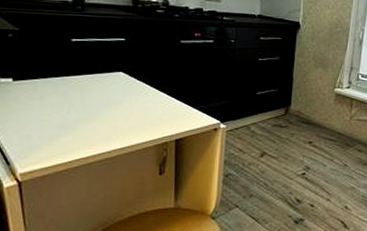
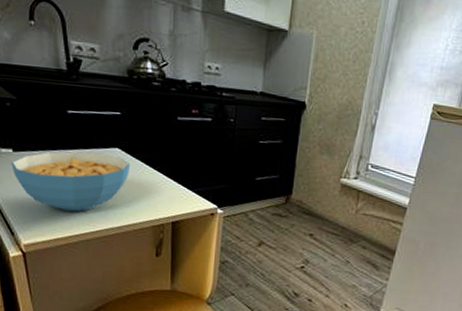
cereal bowl: none [10,77,134,137] -> present [11,151,131,212]

